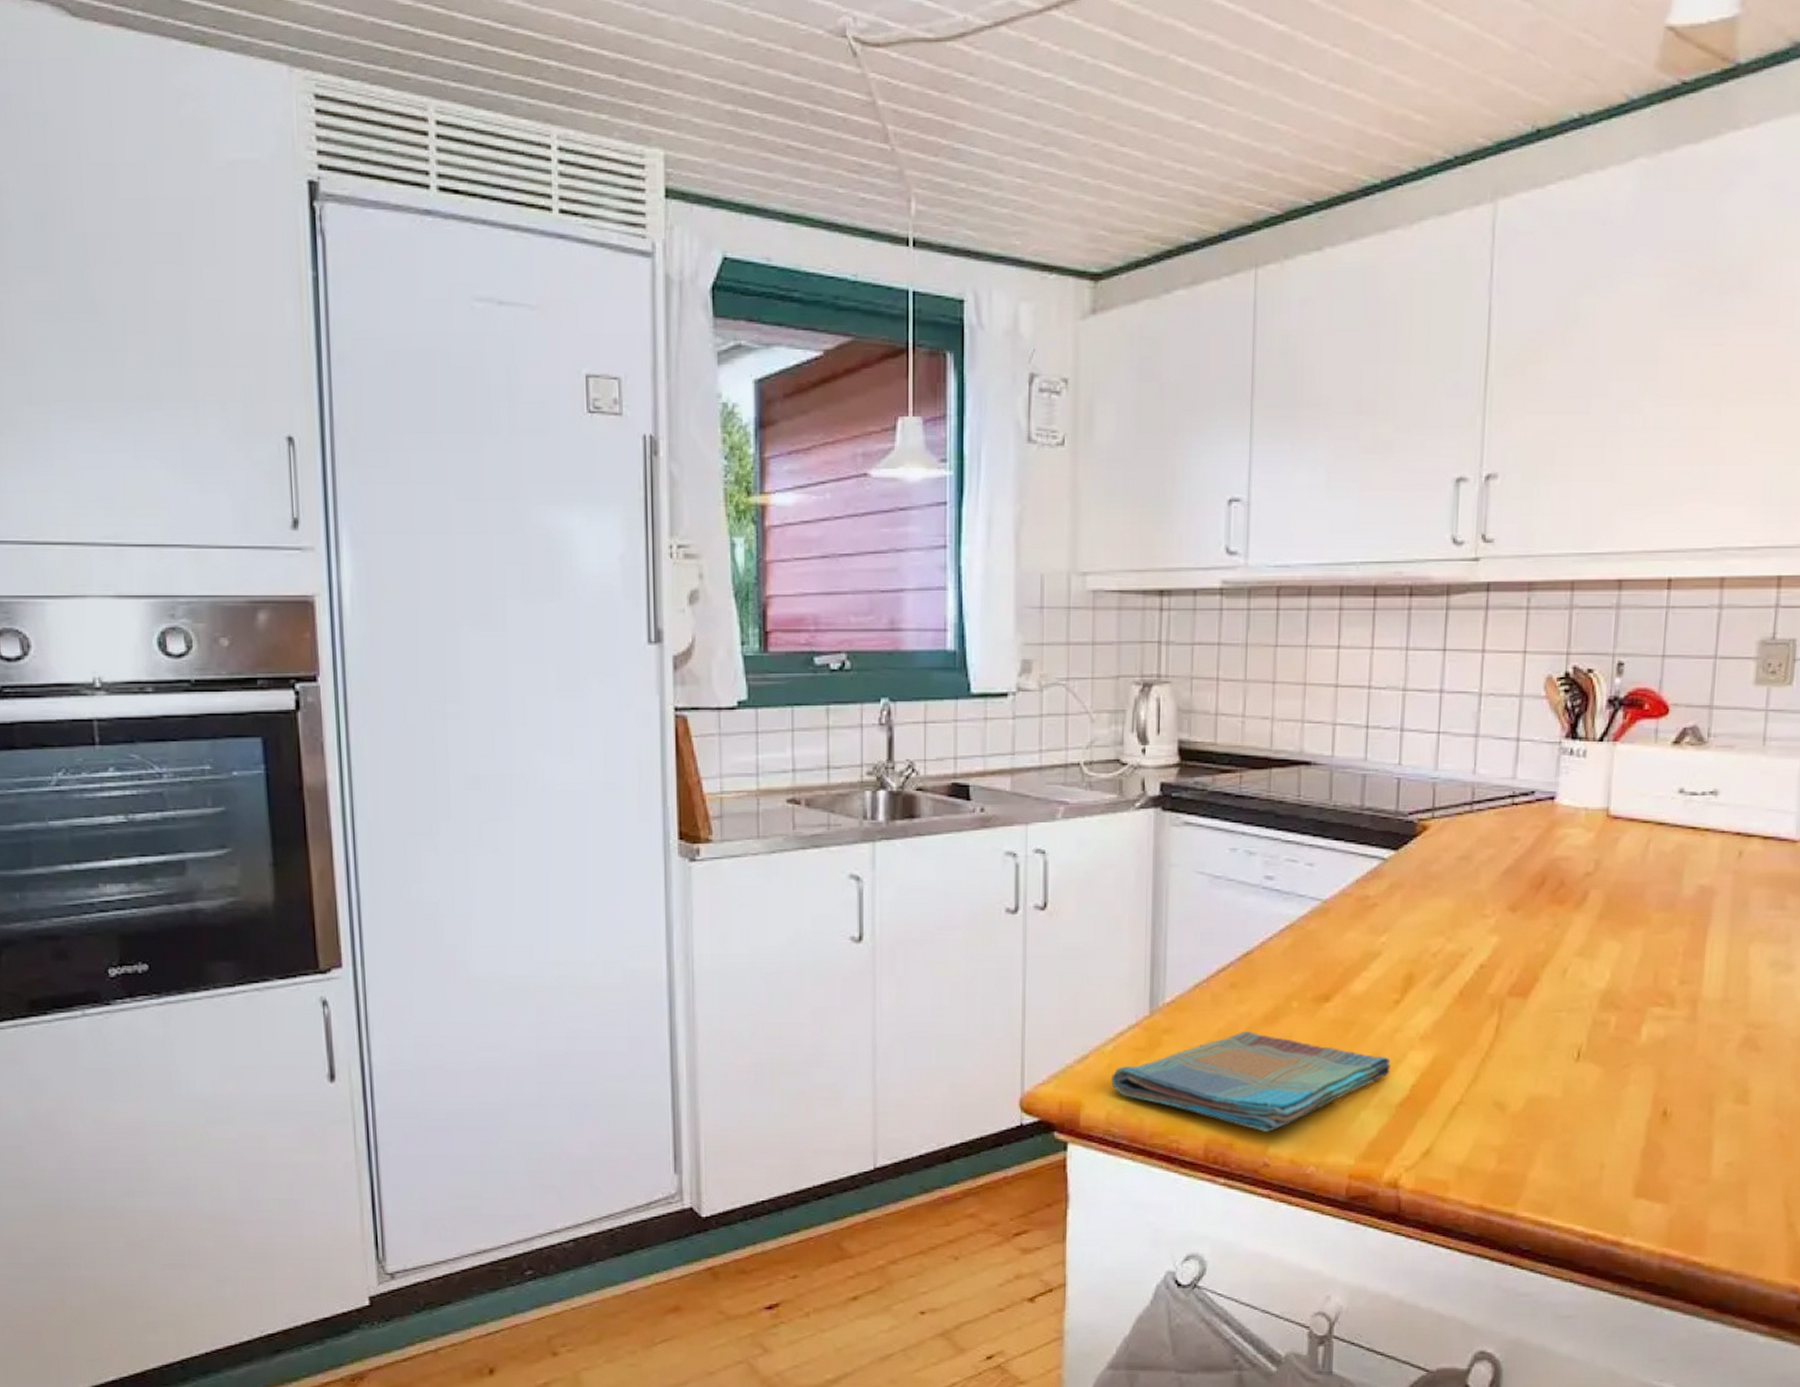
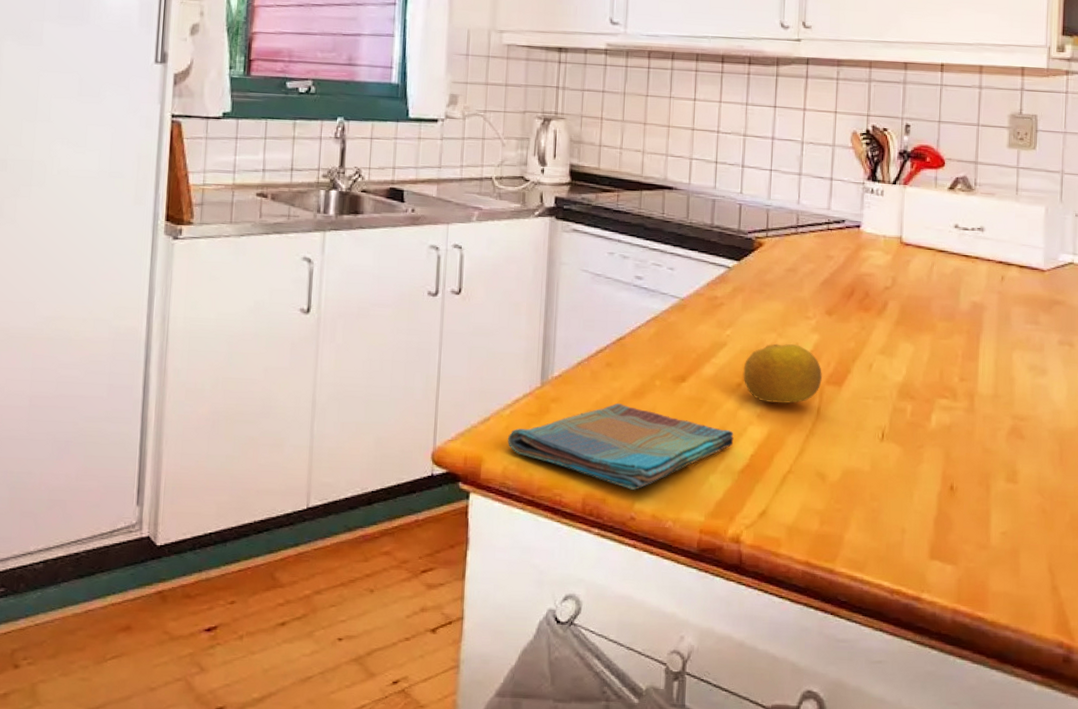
fruit: none [1402,950,1503,1022] -> present [743,343,822,404]

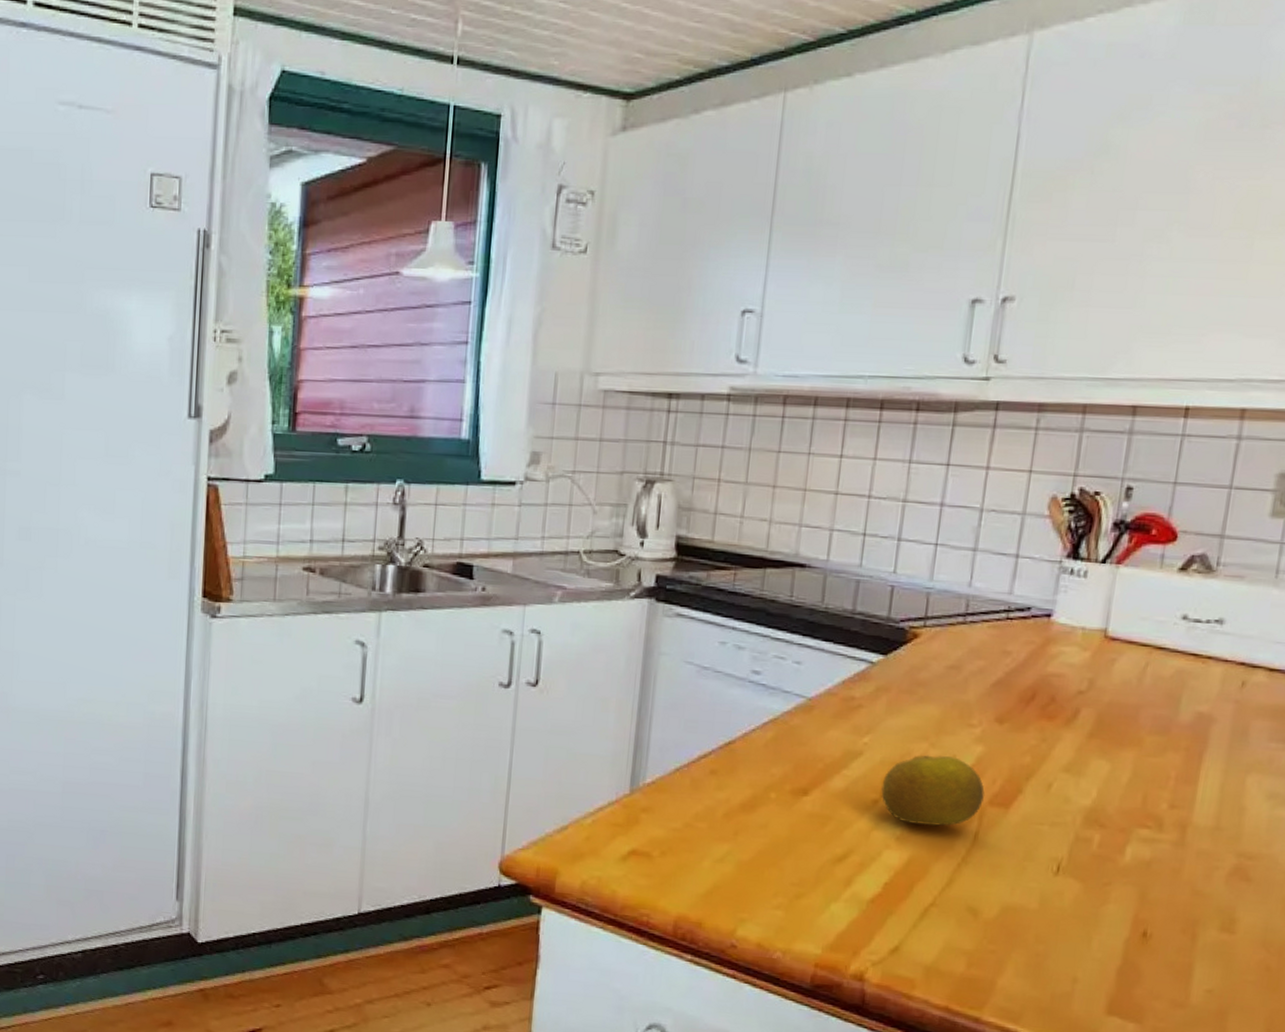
dish towel: present [507,402,734,490] -> none [587,816,865,915]

